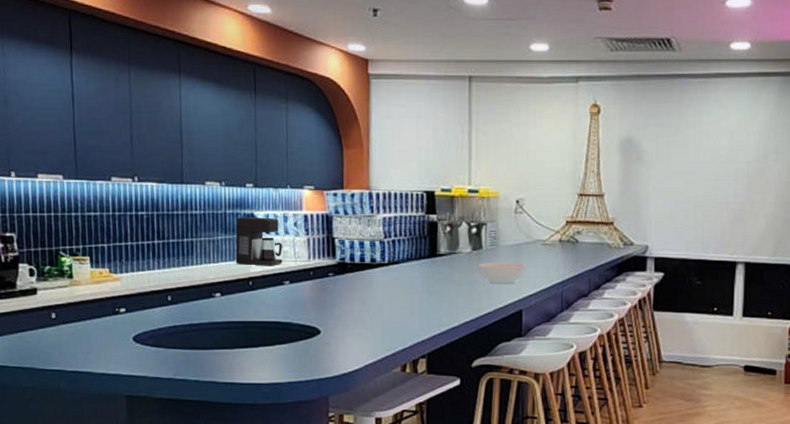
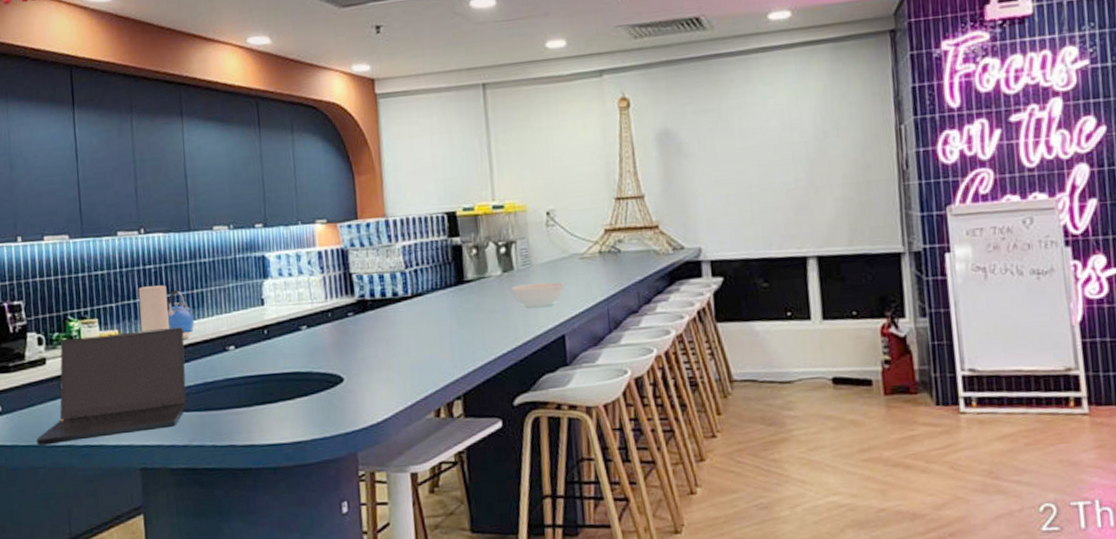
laptop: none [26,271,173,368] -> present [36,327,187,446]
paper towel: none [130,231,179,284] -> present [138,285,190,340]
kettle: none [157,238,183,278] -> present [167,290,194,333]
coffee maker: present [235,217,283,266] -> none [246,258,298,313]

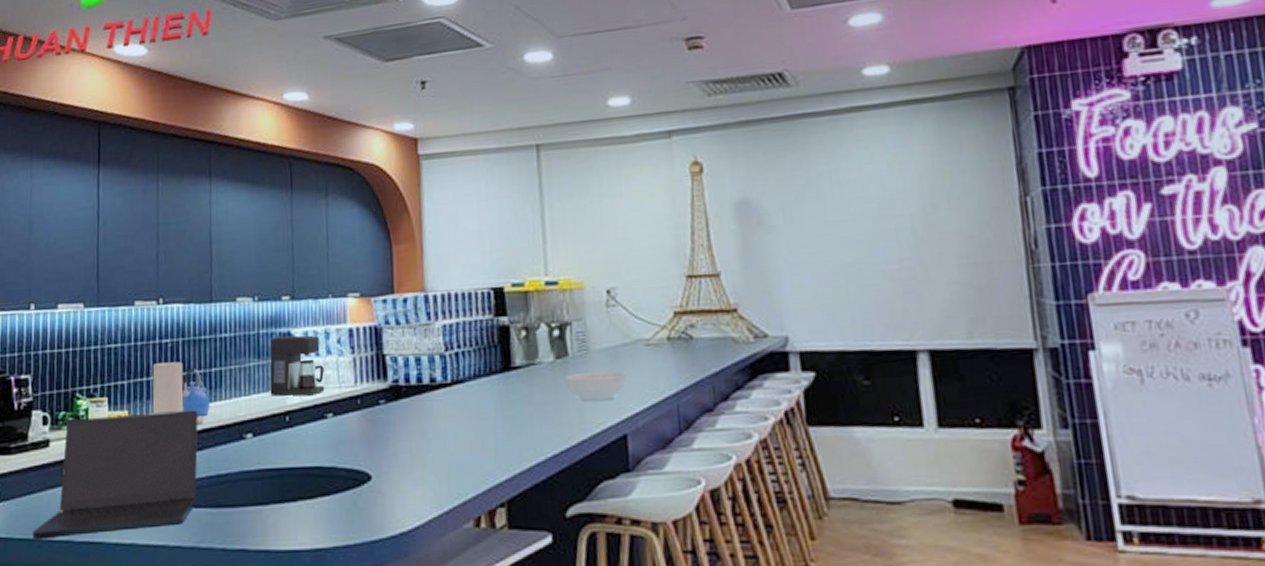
coffee maker: none [246,258,298,313] -> present [270,335,325,396]

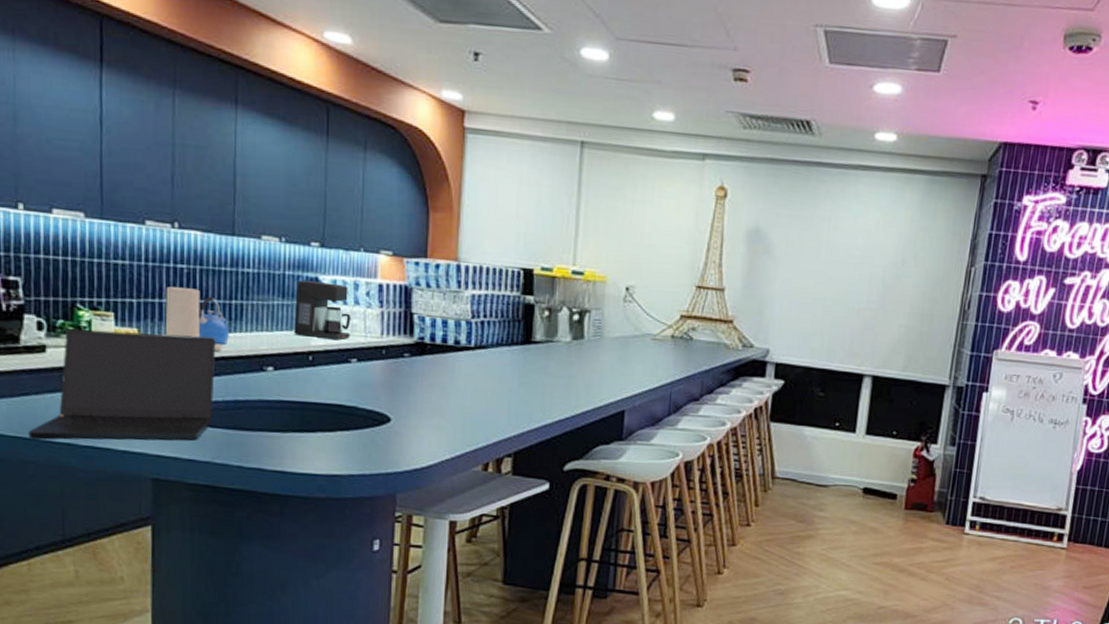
bowl: present [565,371,627,402] -> none [578,354,632,381]

